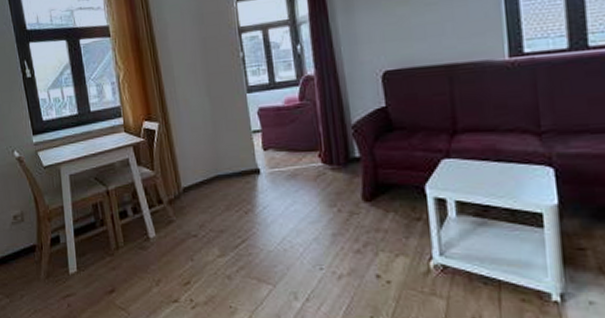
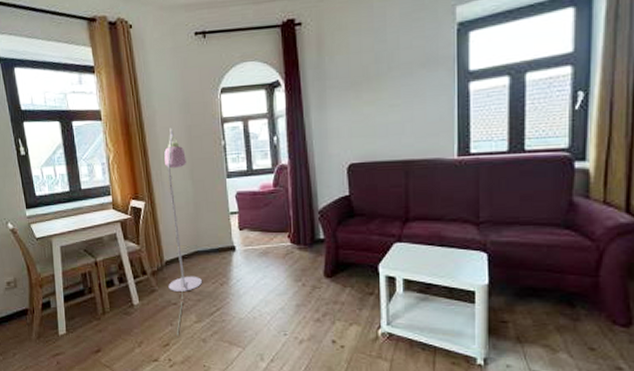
floor lamp: none [178,41,224,272] -> present [164,127,202,335]

